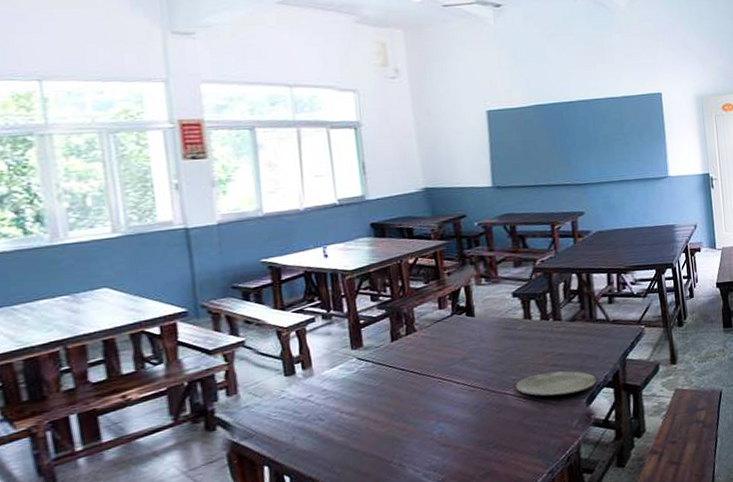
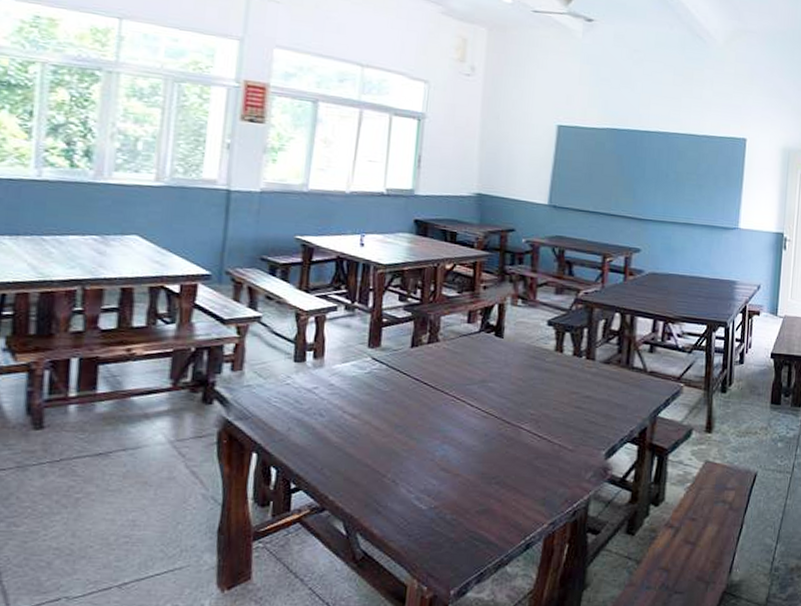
plate: present [516,370,596,396] -> none [532,413,621,442]

